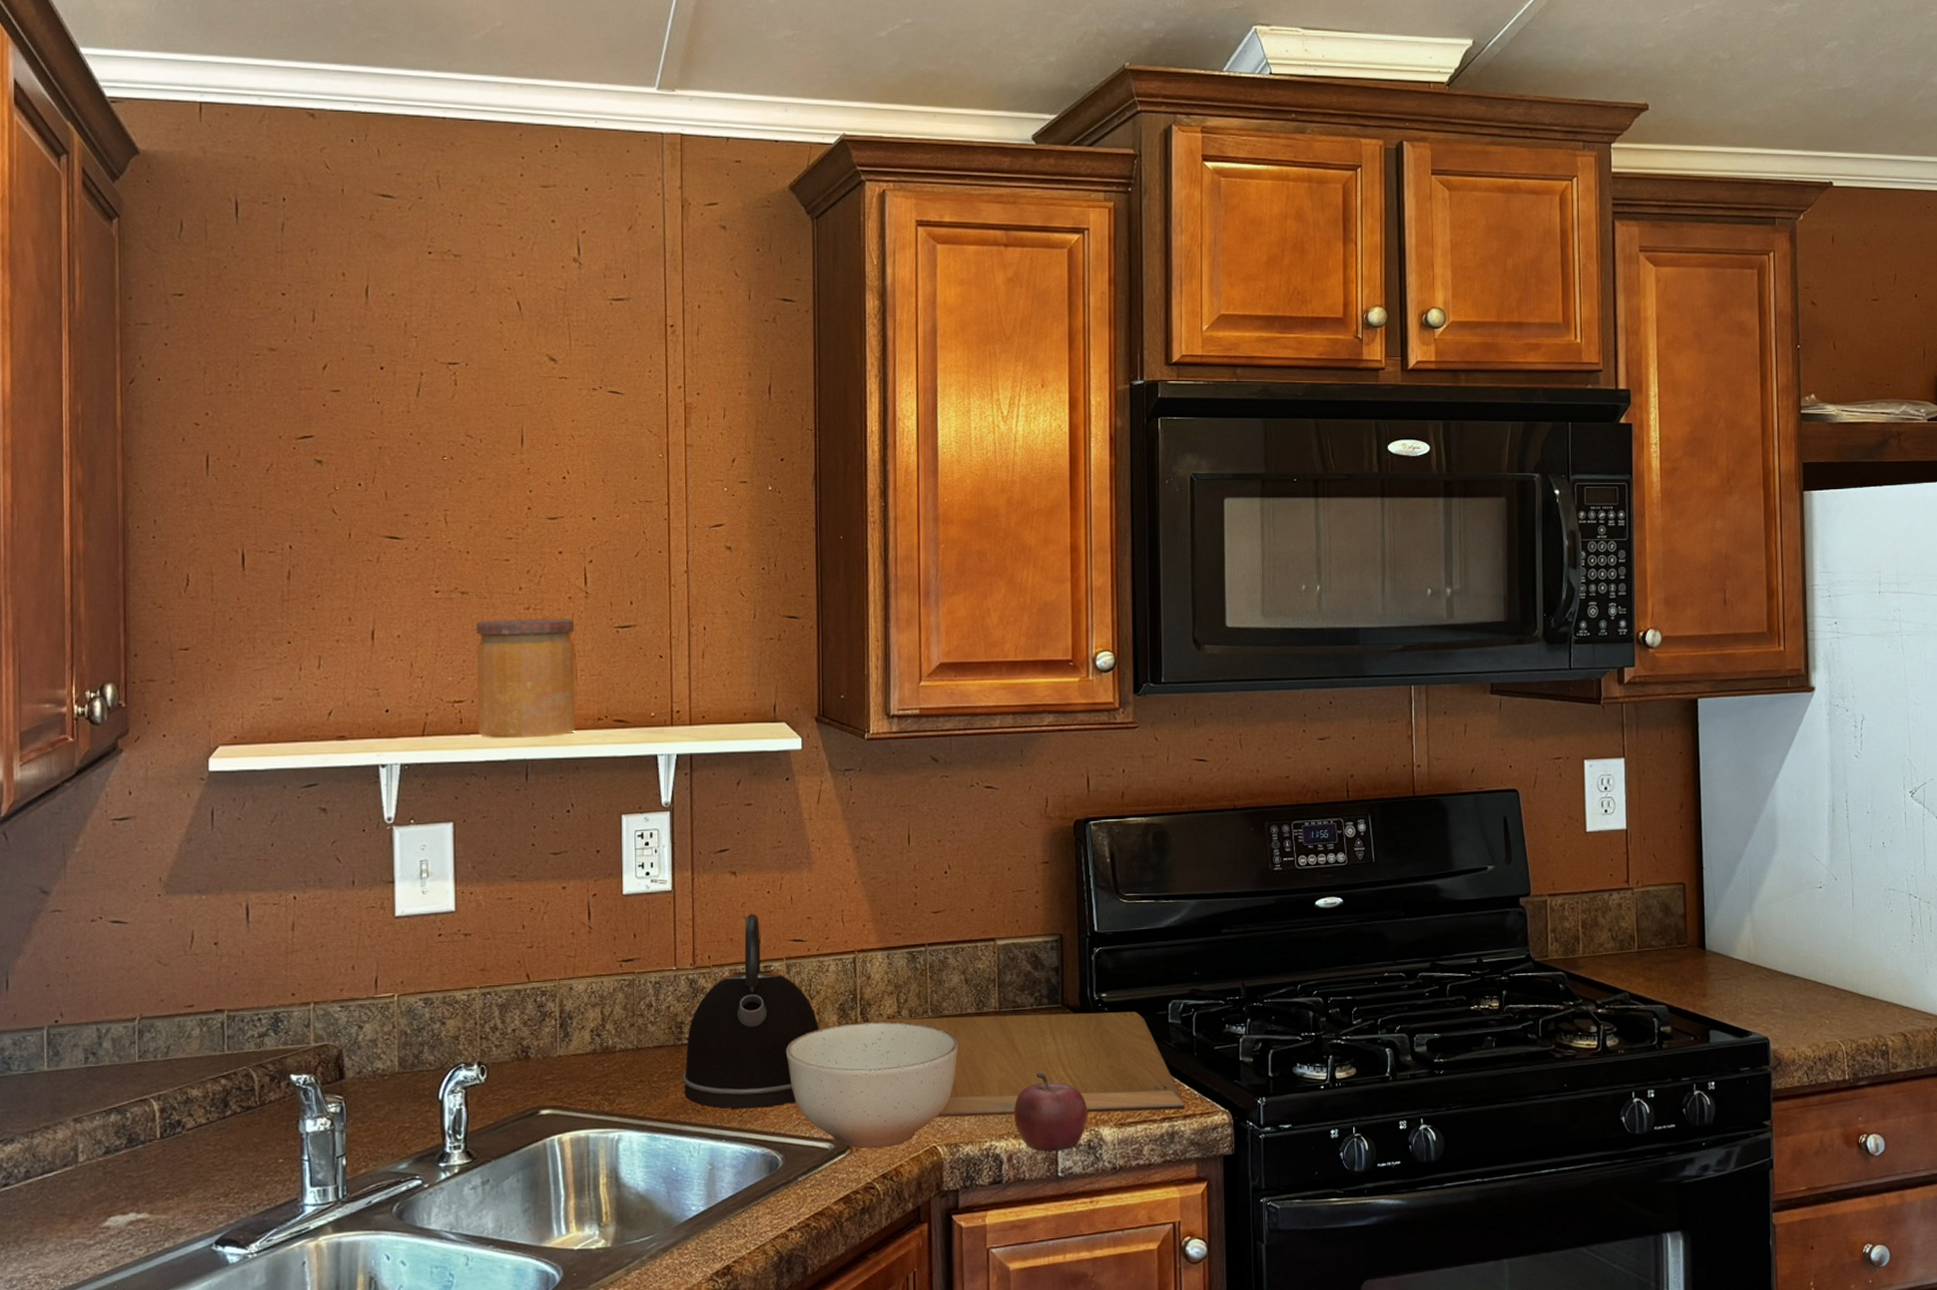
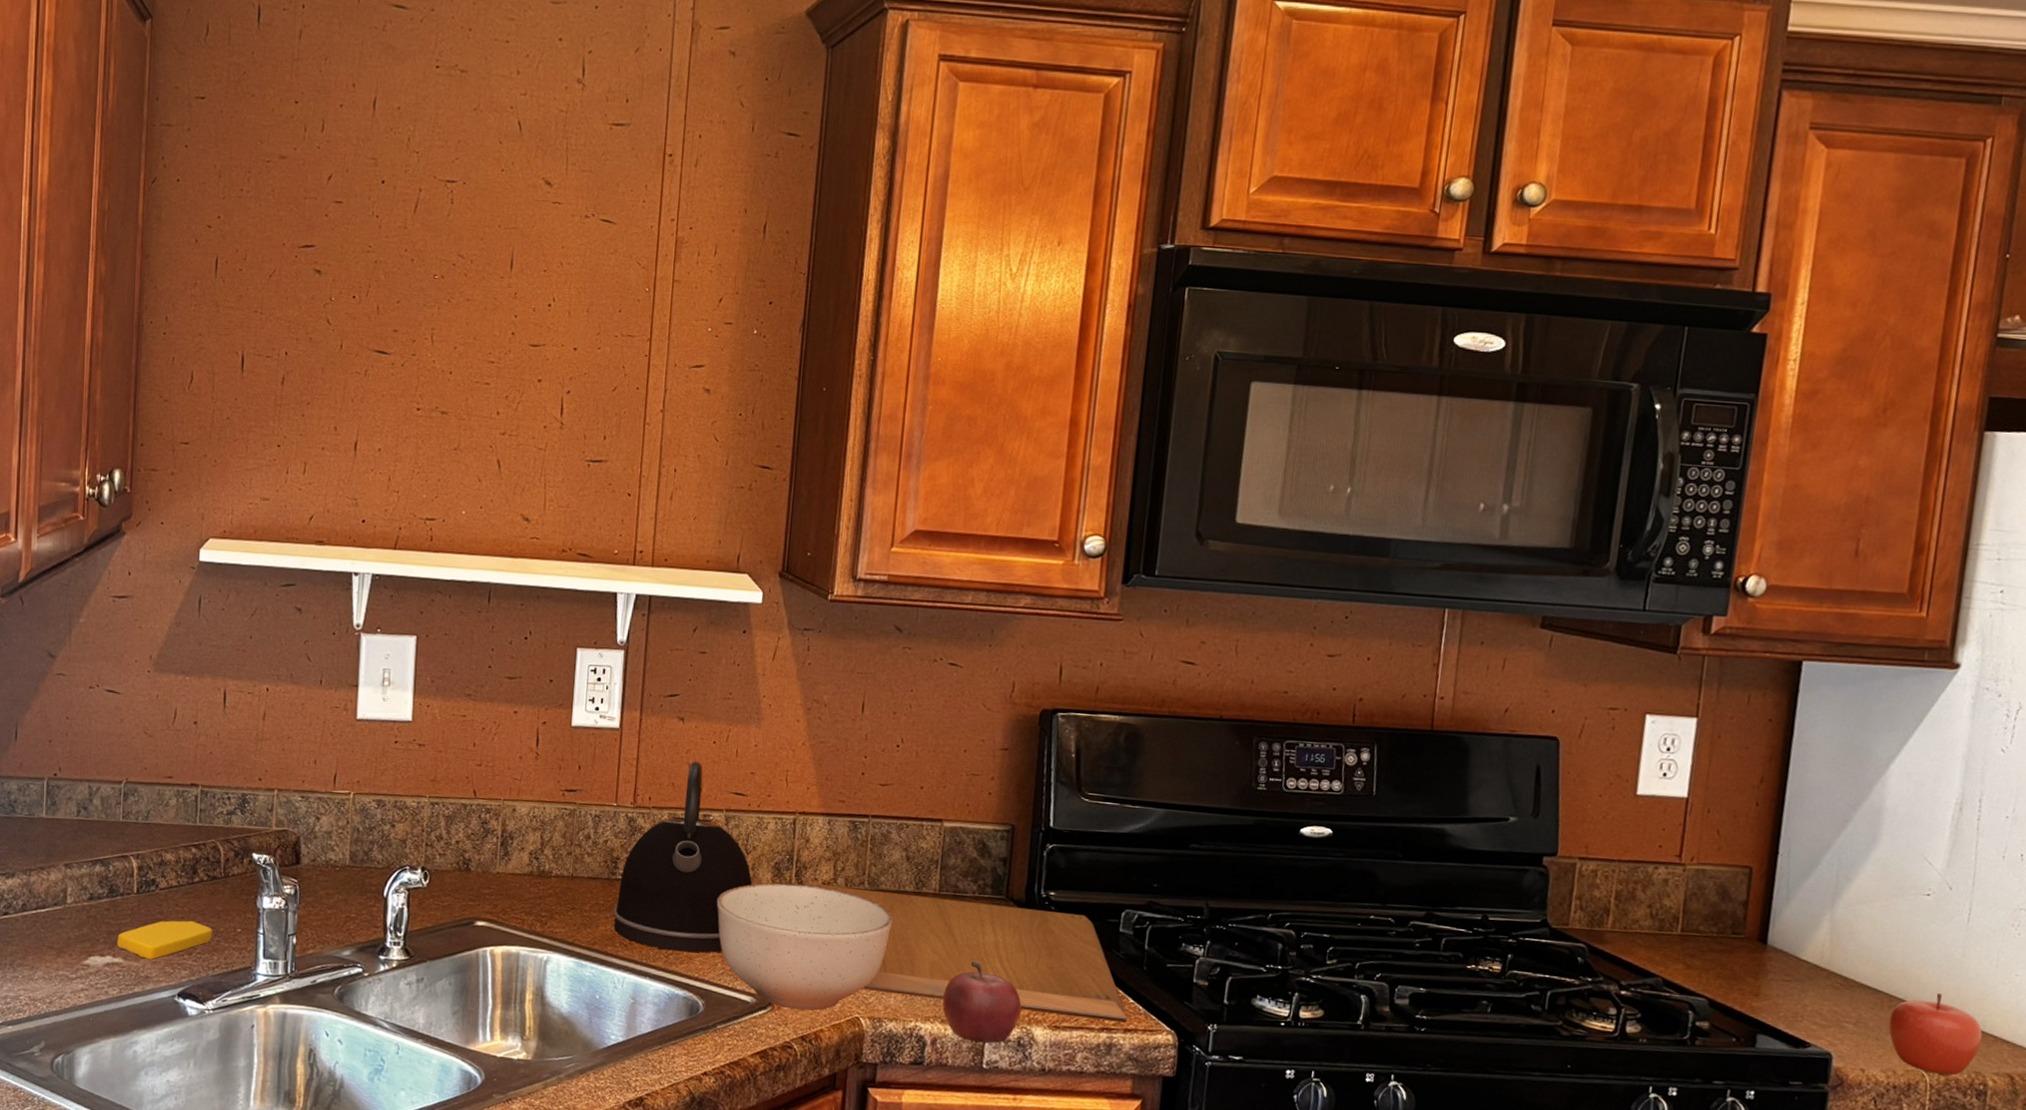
sponge: none [141,1158,251,1210] -> present [117,920,212,961]
jar: present [476,618,575,739] -> none [447,442,548,563]
fruit: none [1808,972,1878,1042] -> present [1888,993,1983,1076]

